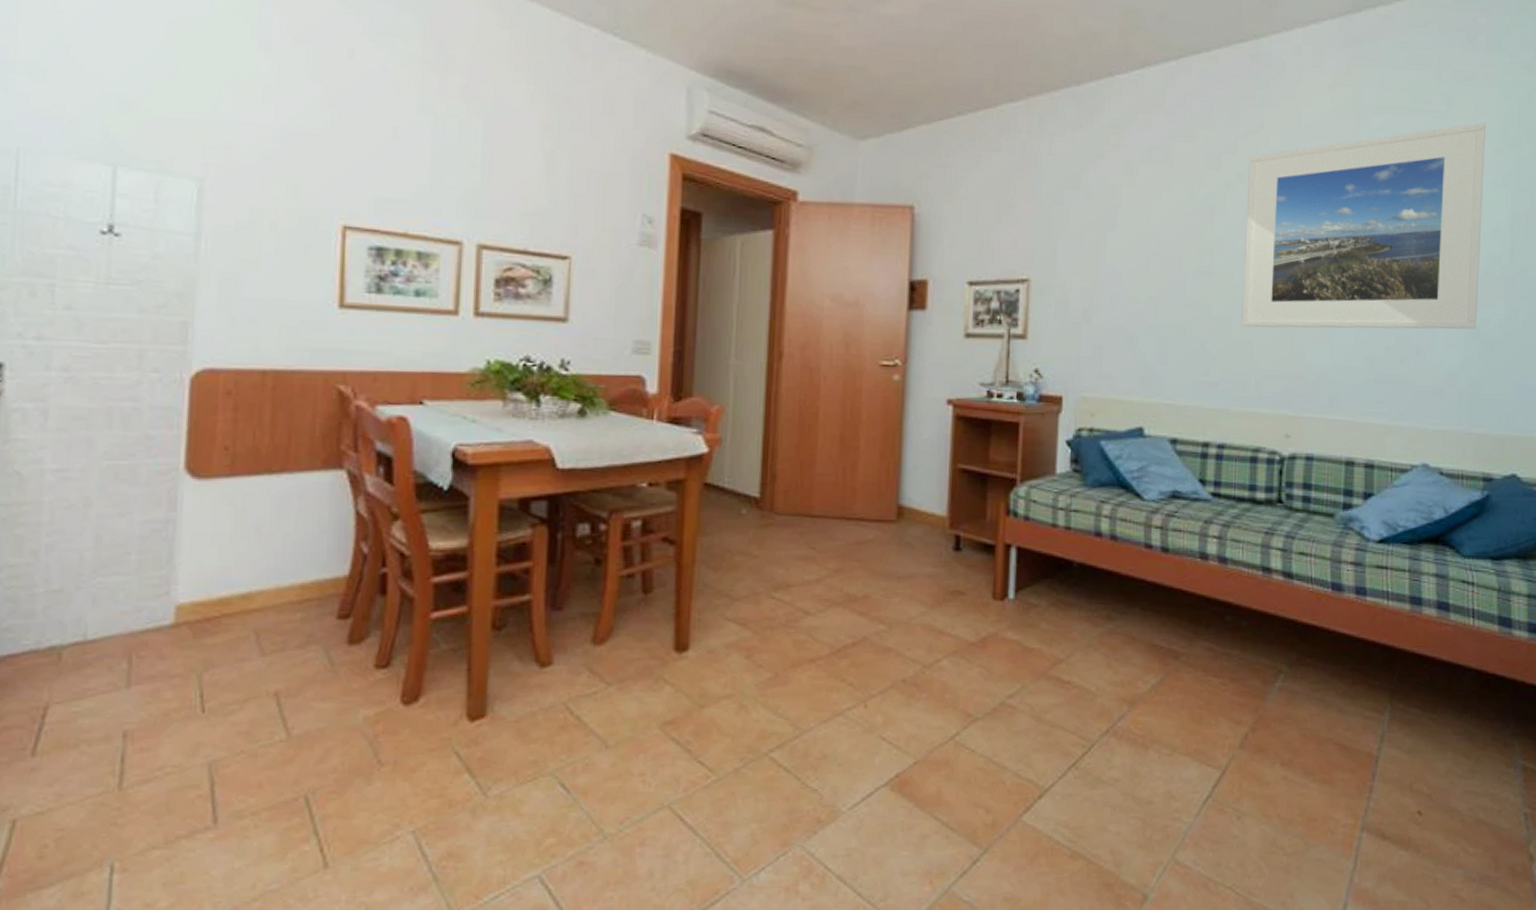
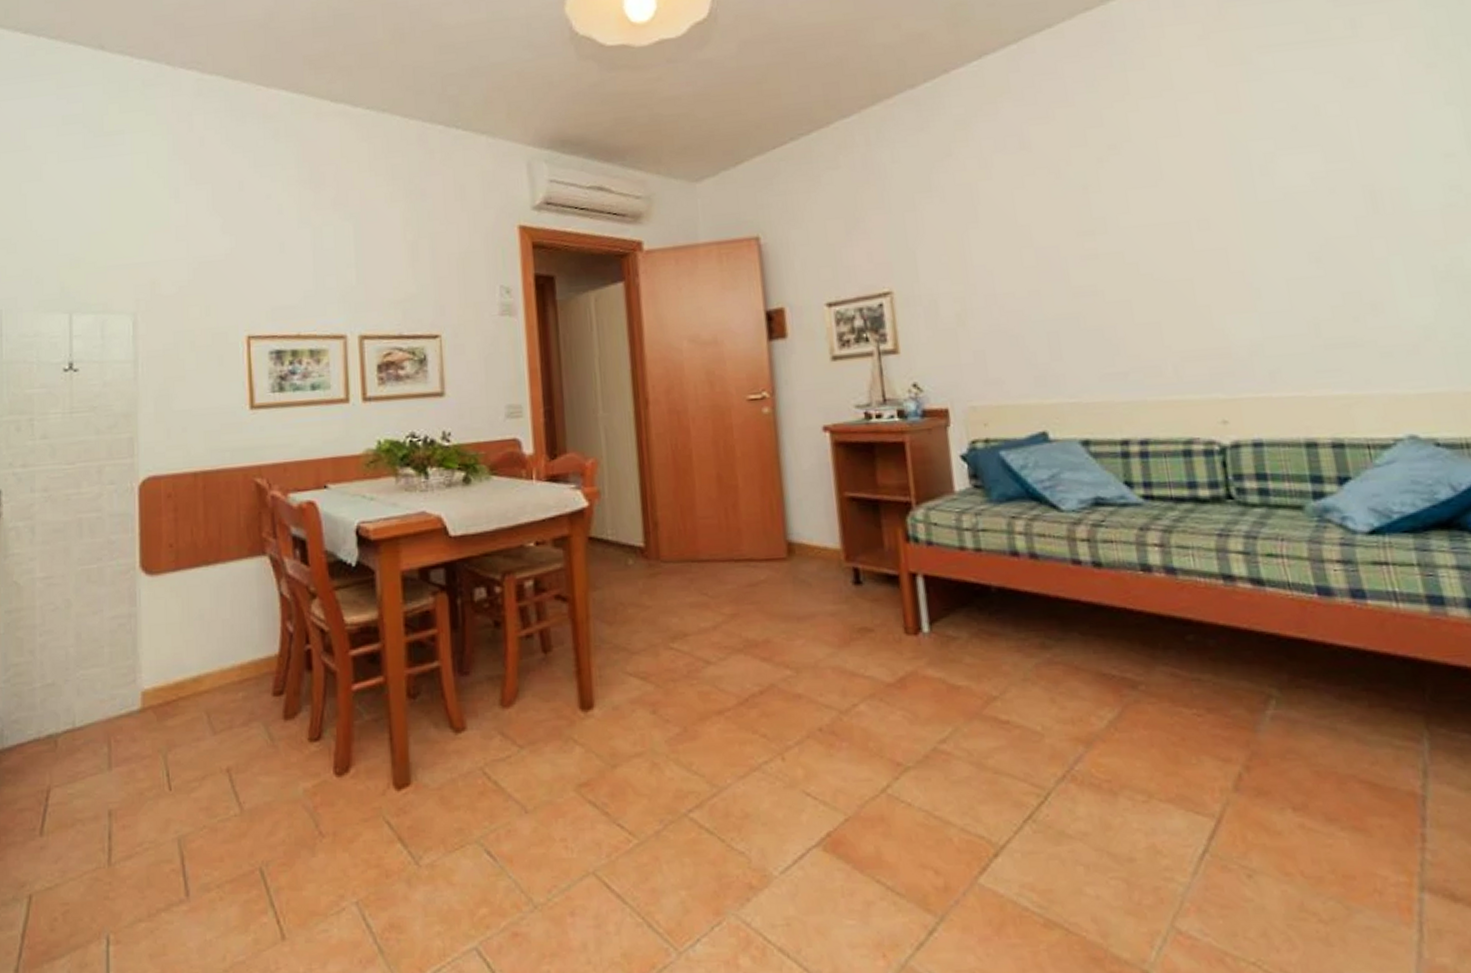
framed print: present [1242,122,1485,330] -> none [1118,38,1447,309]

